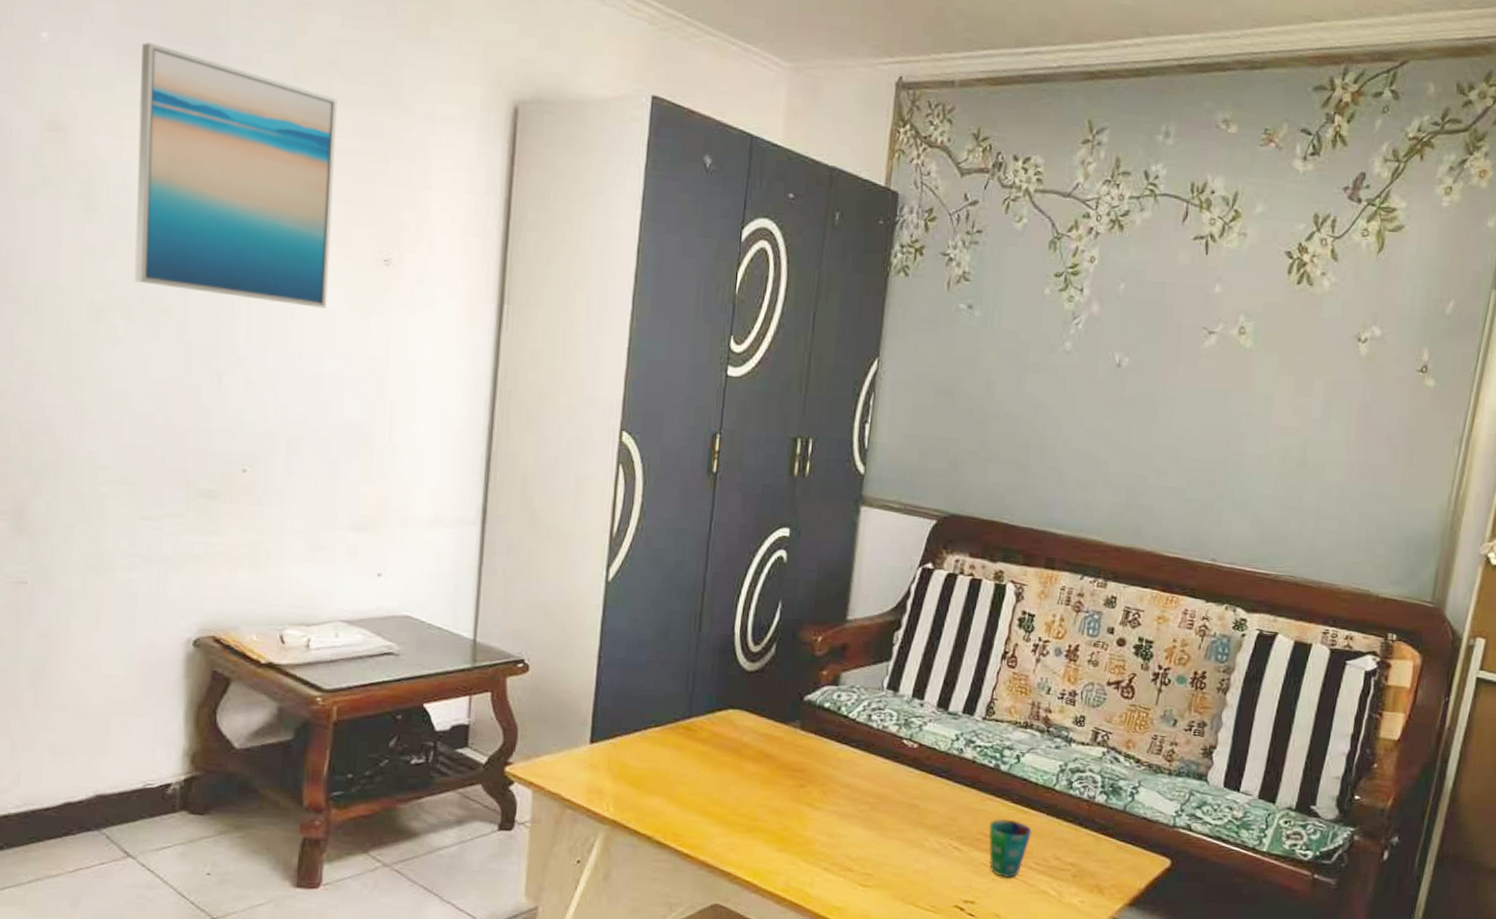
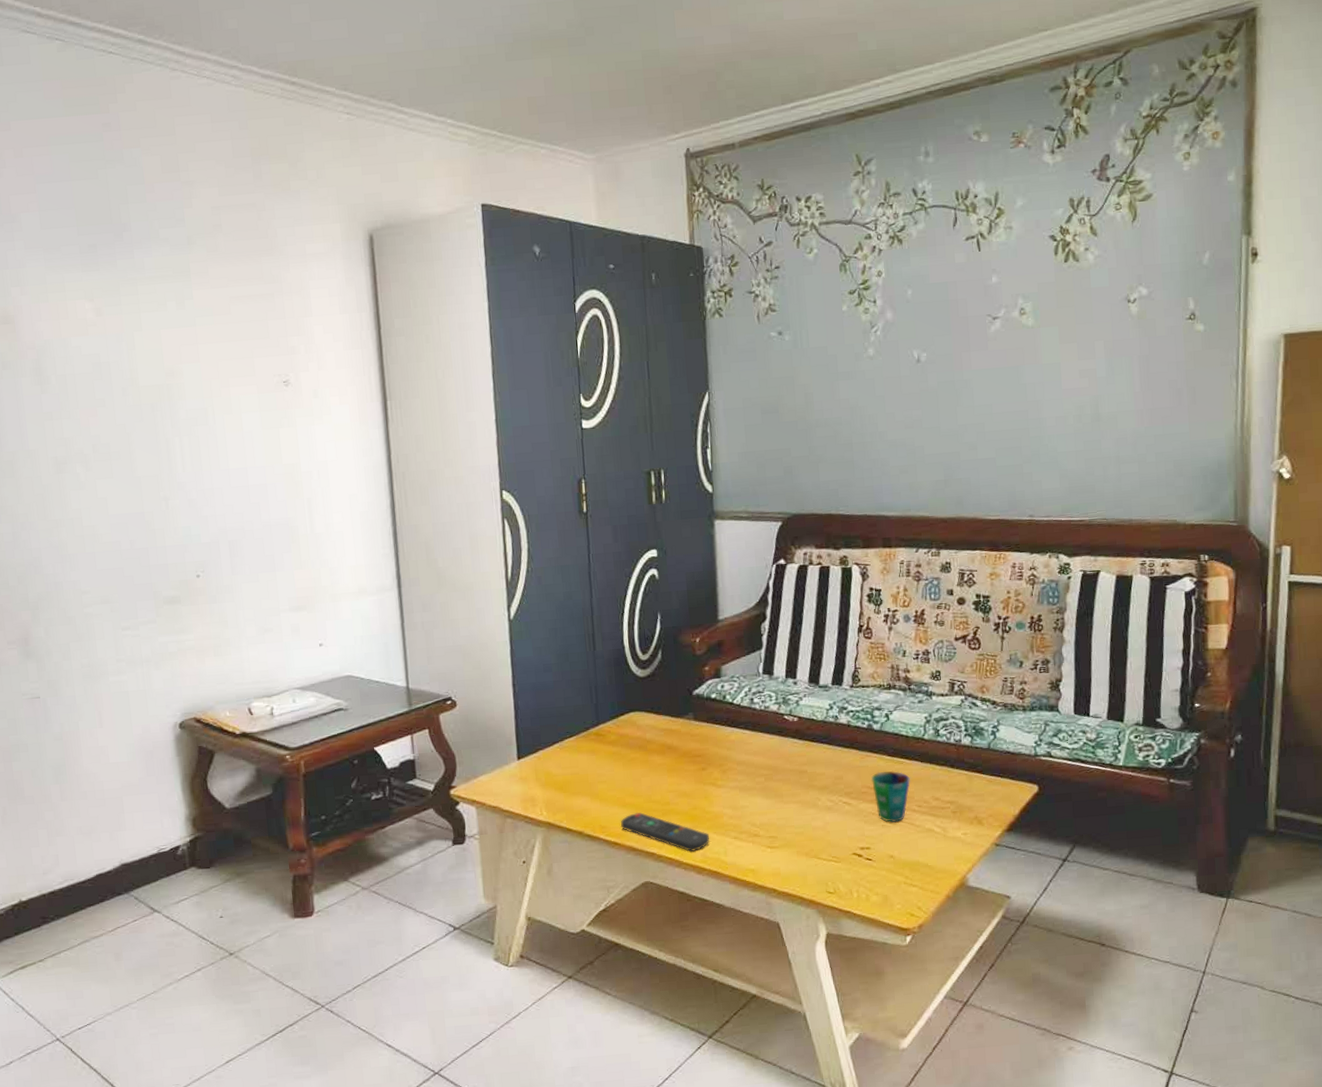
wall art: present [134,42,337,308] -> none [63,238,243,436]
remote control: none [697,823,797,879] -> present [621,812,710,853]

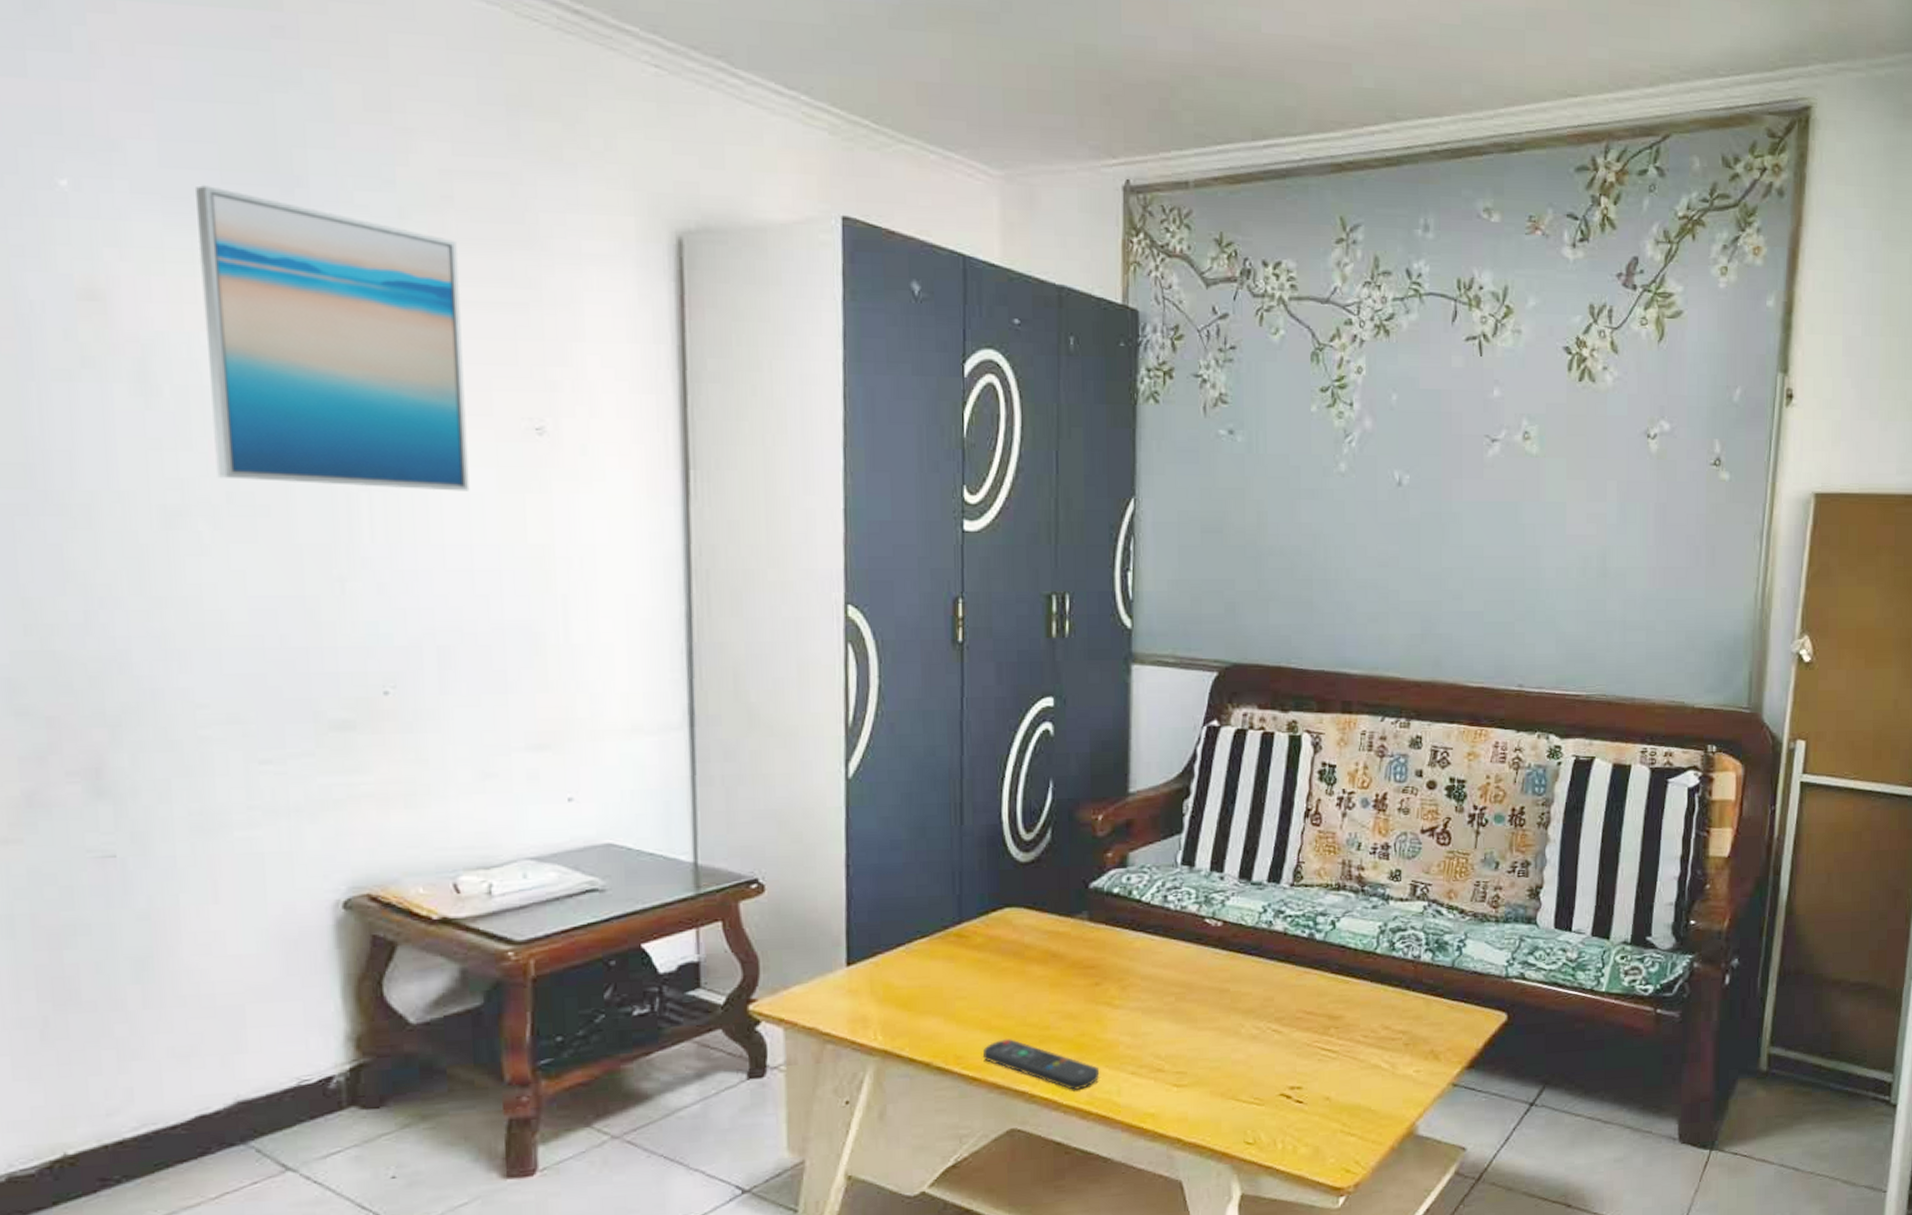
wall art: none [63,238,243,436] -> present [196,185,470,491]
cup: present [871,770,911,823] -> none [1308,991,1357,1057]

